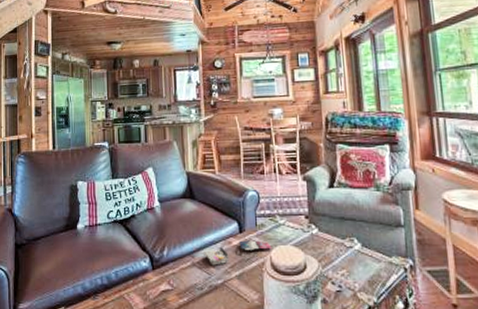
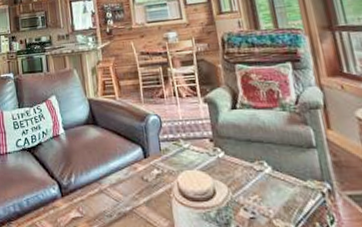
magazine: present [204,240,272,265] -> none [110,165,178,192]

